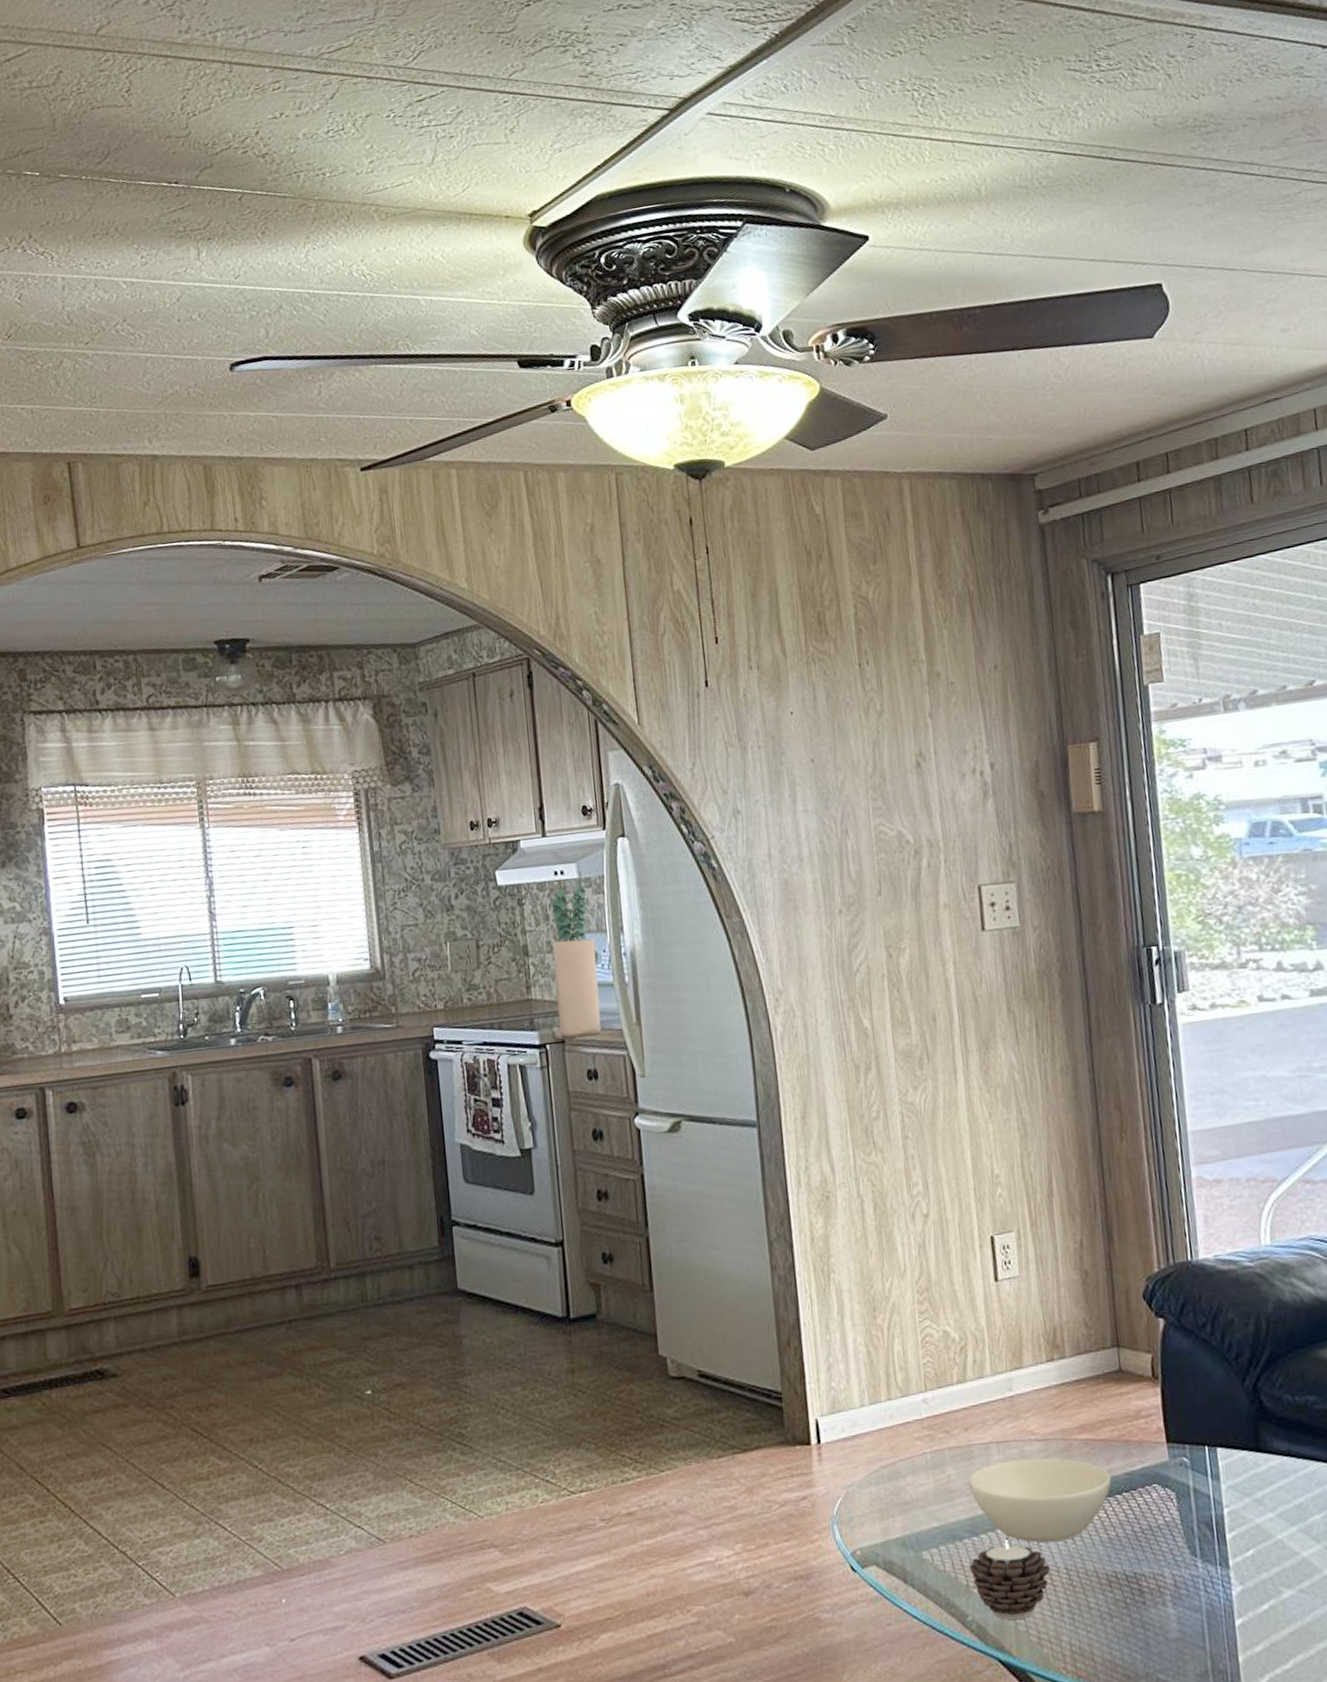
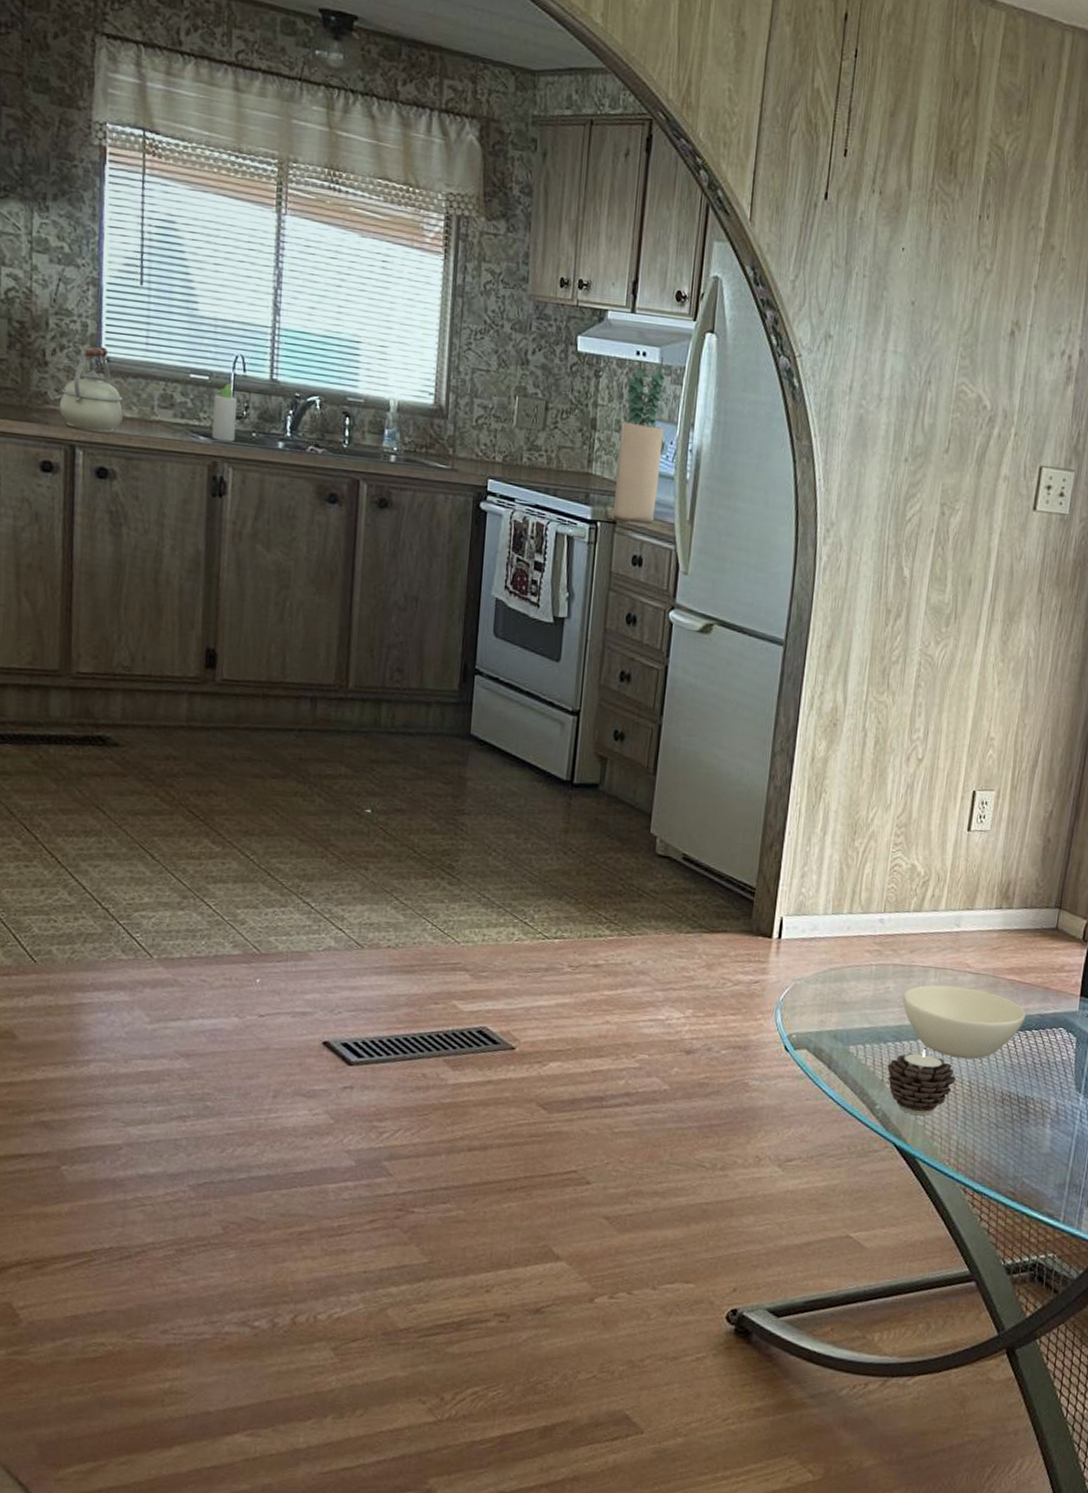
kettle: none [26,989,86,1073] -> present [59,346,124,435]
bottle: none [166,990,190,1052] -> present [212,379,238,442]

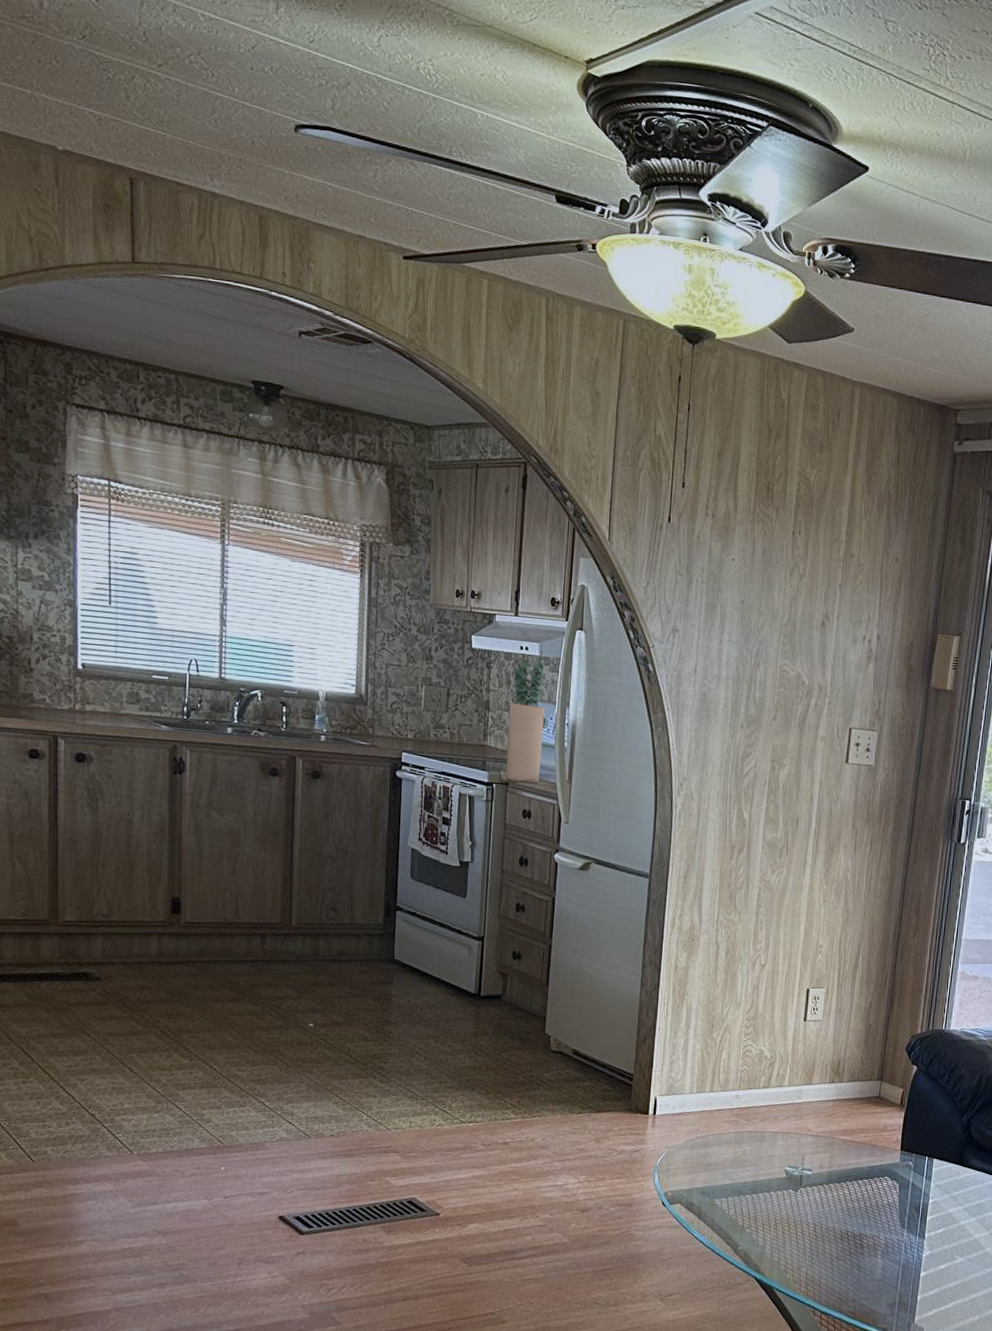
kettle: present [59,346,124,435] -> none [43,655,98,726]
bottle: present [212,379,238,442] -> none [172,678,193,729]
candle: present [887,1049,956,1116] -> none [746,1199,803,1254]
soup bowl: present [902,984,1026,1059] -> none [756,1146,858,1206]

